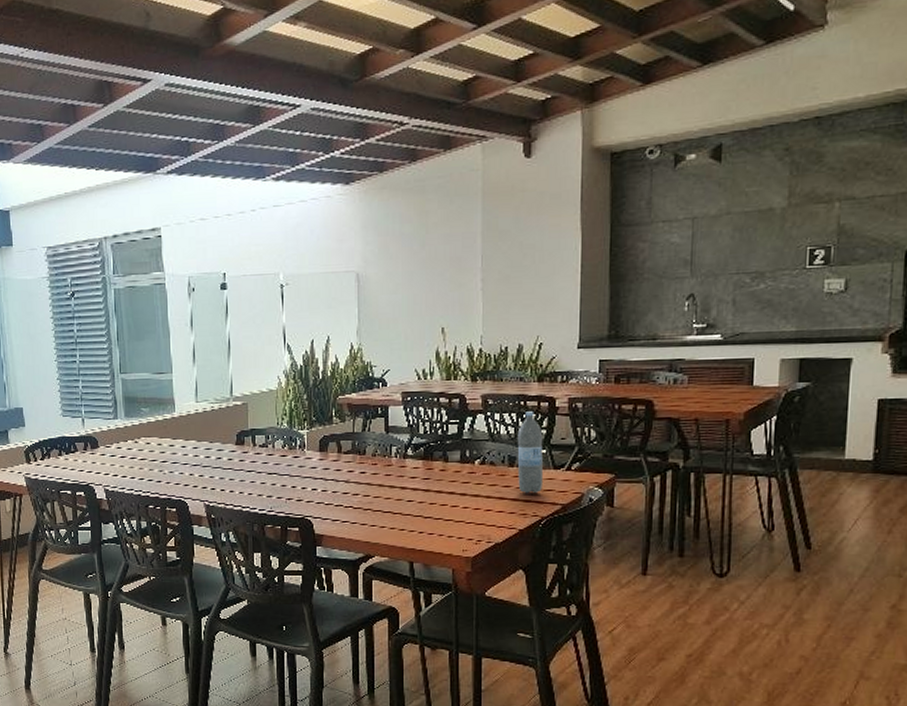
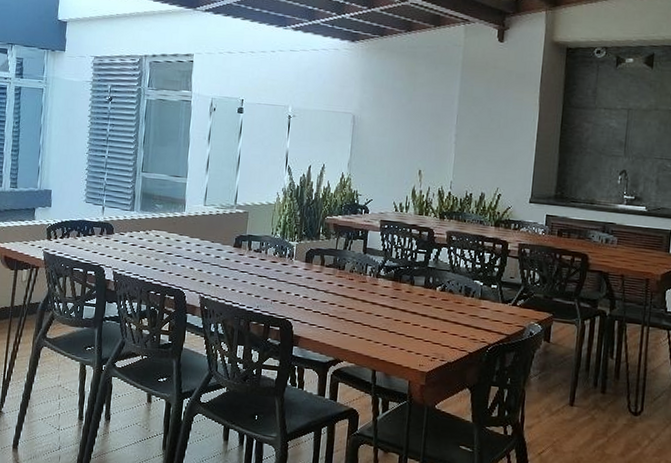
water bottle: present [517,411,543,494] -> none [471,250,496,323]

